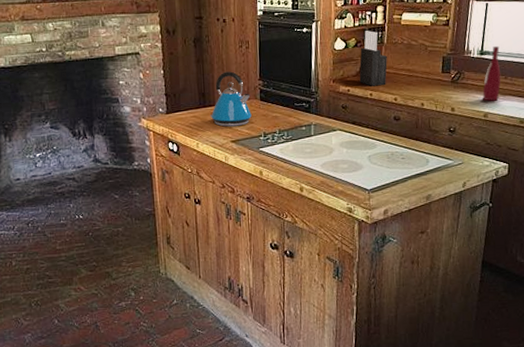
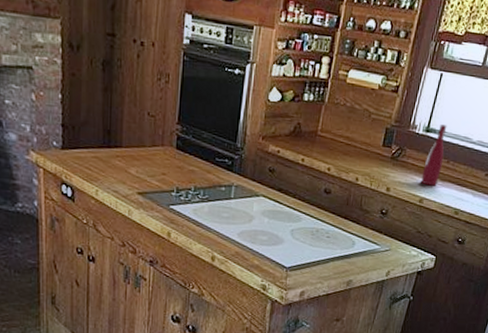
kettle: present [209,71,252,127] -> none [114,107,165,176]
knife block: present [359,31,388,86] -> none [292,84,326,152]

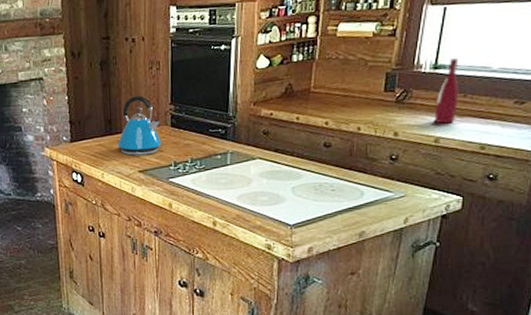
kettle: none [114,107,165,176] -> present [116,95,161,156]

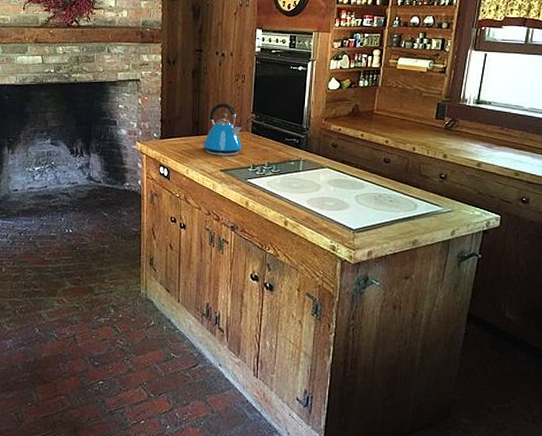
wine bottle: present [434,58,459,124] -> none [477,97,497,151]

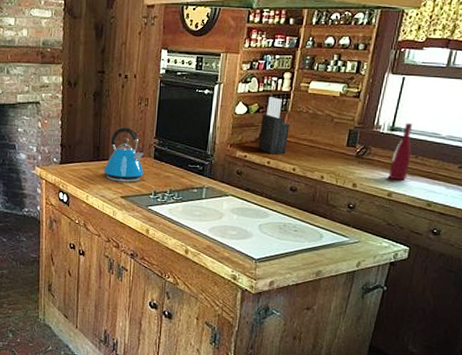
knife block: none [351,73,381,128] -> present [258,97,290,155]
wine bottle: none [477,97,497,151] -> present [388,123,413,180]

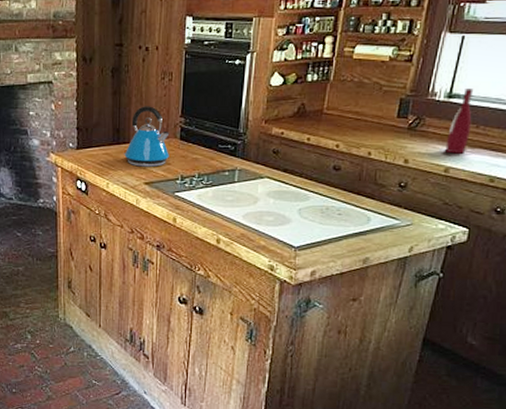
knife block: present [258,97,290,155] -> none [296,65,332,130]

